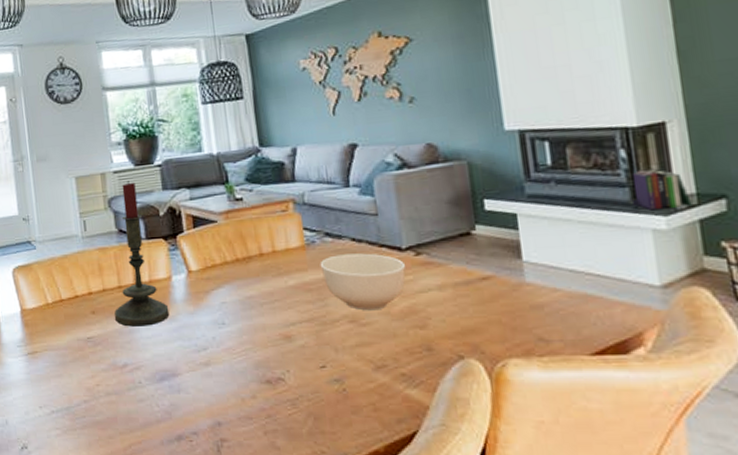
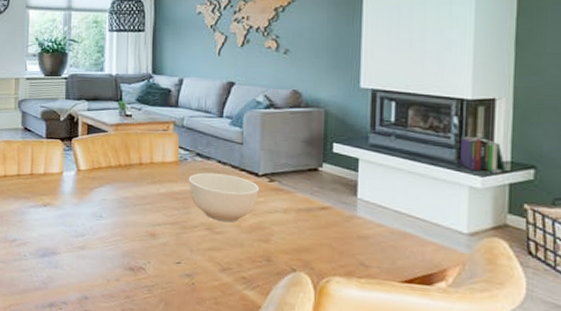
candle: present [114,181,170,327] -> none [11,87,57,211]

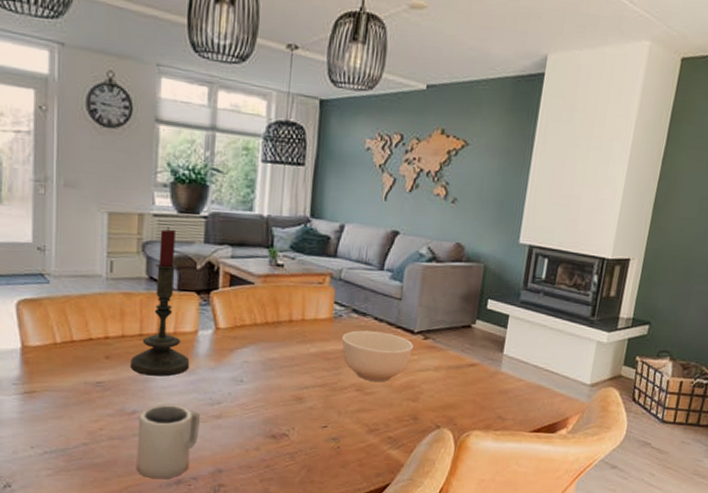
candle: none [11,87,57,211] -> present [131,227,190,377]
cup: none [17,234,68,302] -> present [136,403,201,480]
books: present [455,136,506,172] -> none [589,293,628,327]

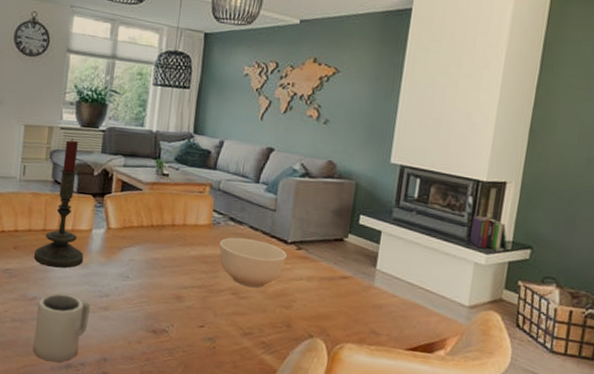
books: none [589,293,628,327] -> present [465,215,508,251]

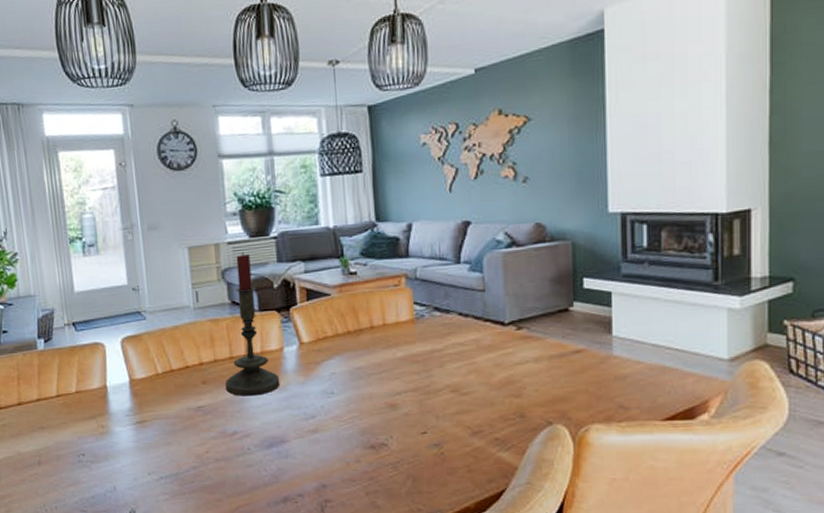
cup: present [32,292,91,363] -> none [240,422,298,498]
bowl: present [219,237,288,288] -> none [427,327,508,381]
books: present [465,215,508,251] -> none [713,253,764,291]

